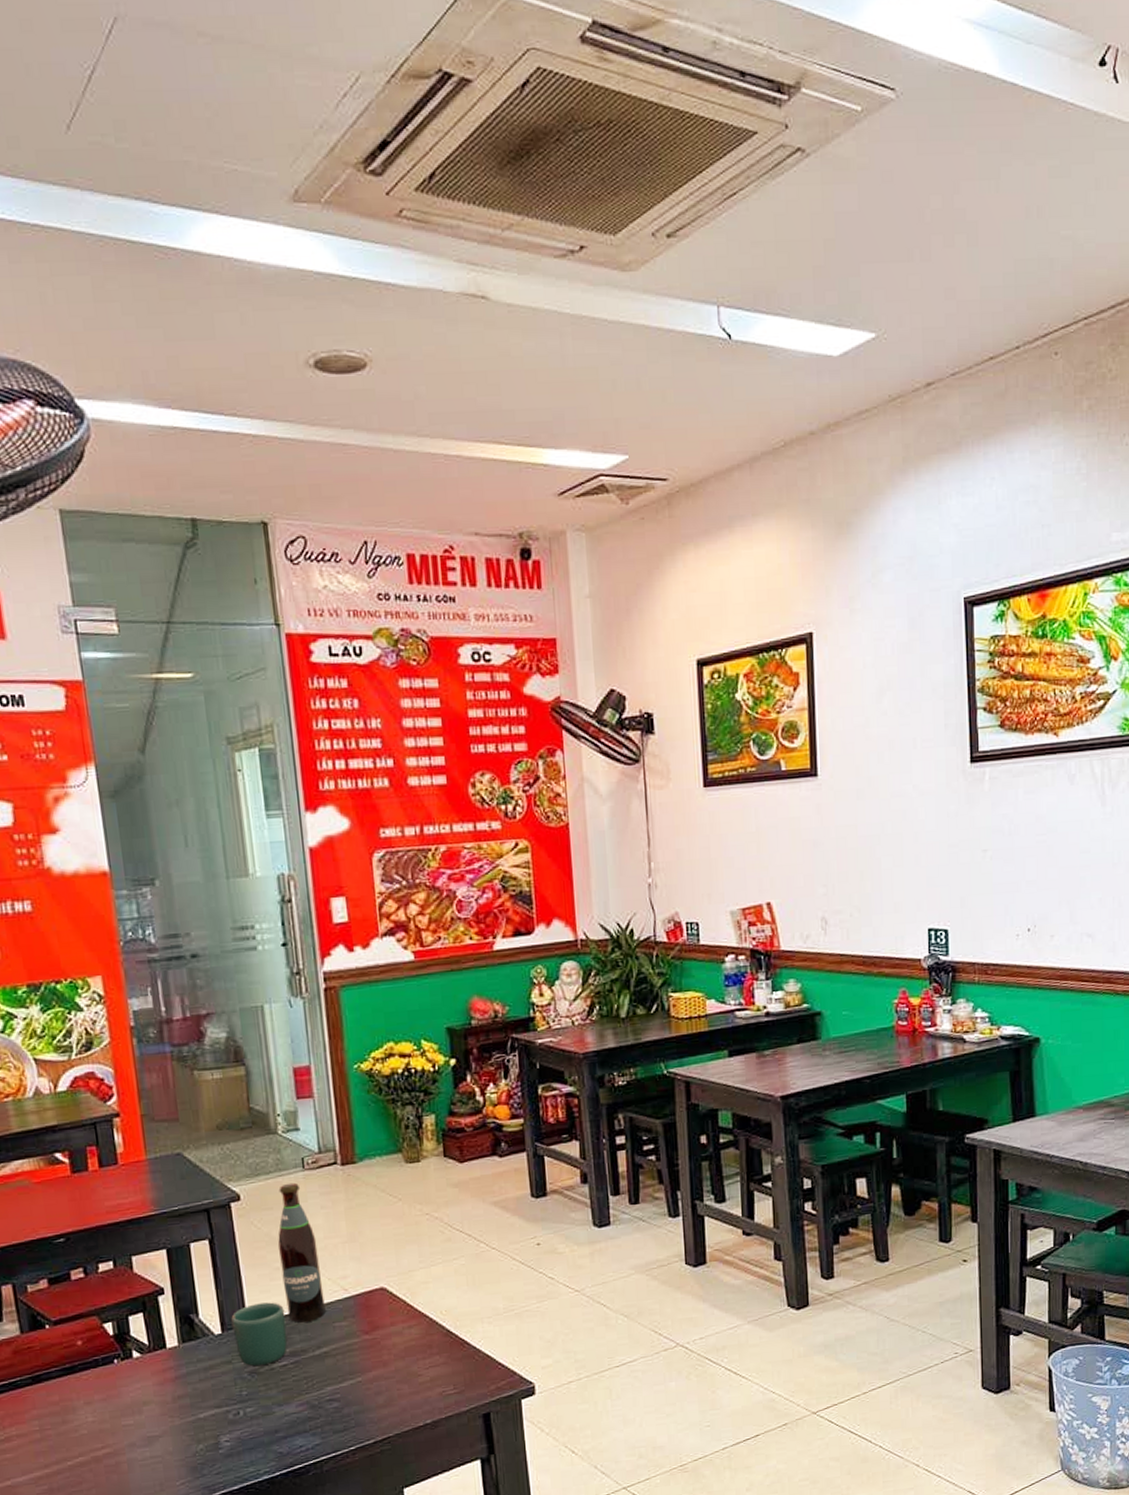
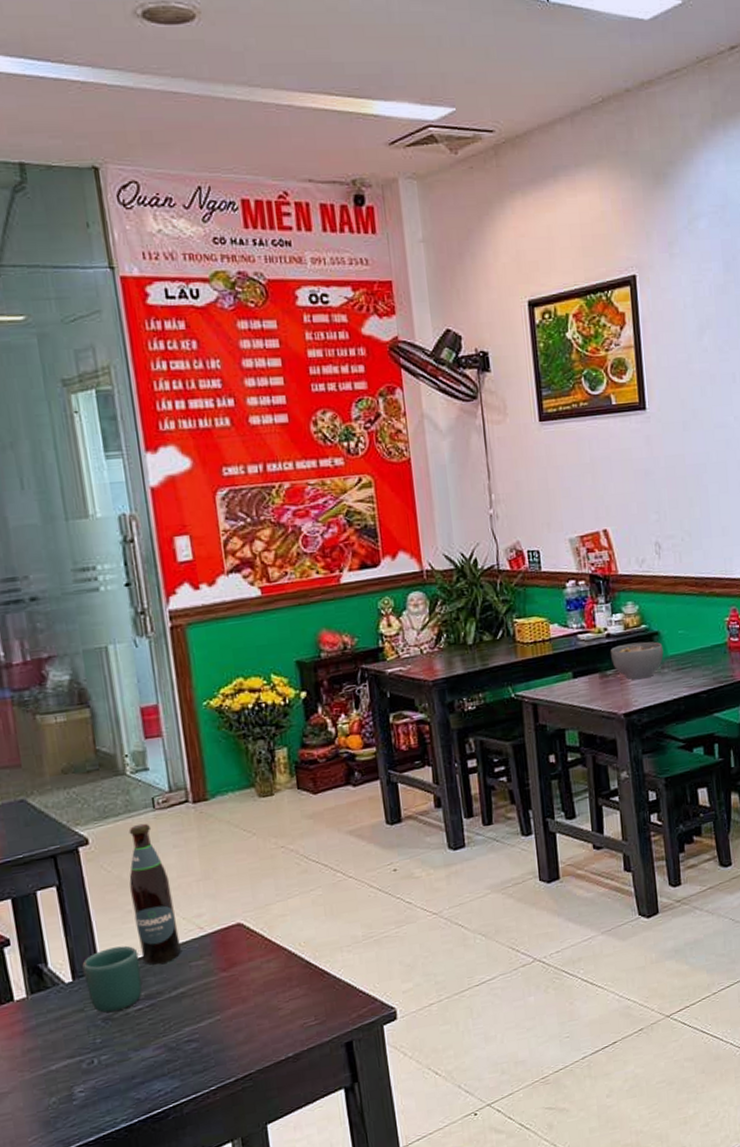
soup bowl: none [770,1021,826,1061] -> present [611,641,664,680]

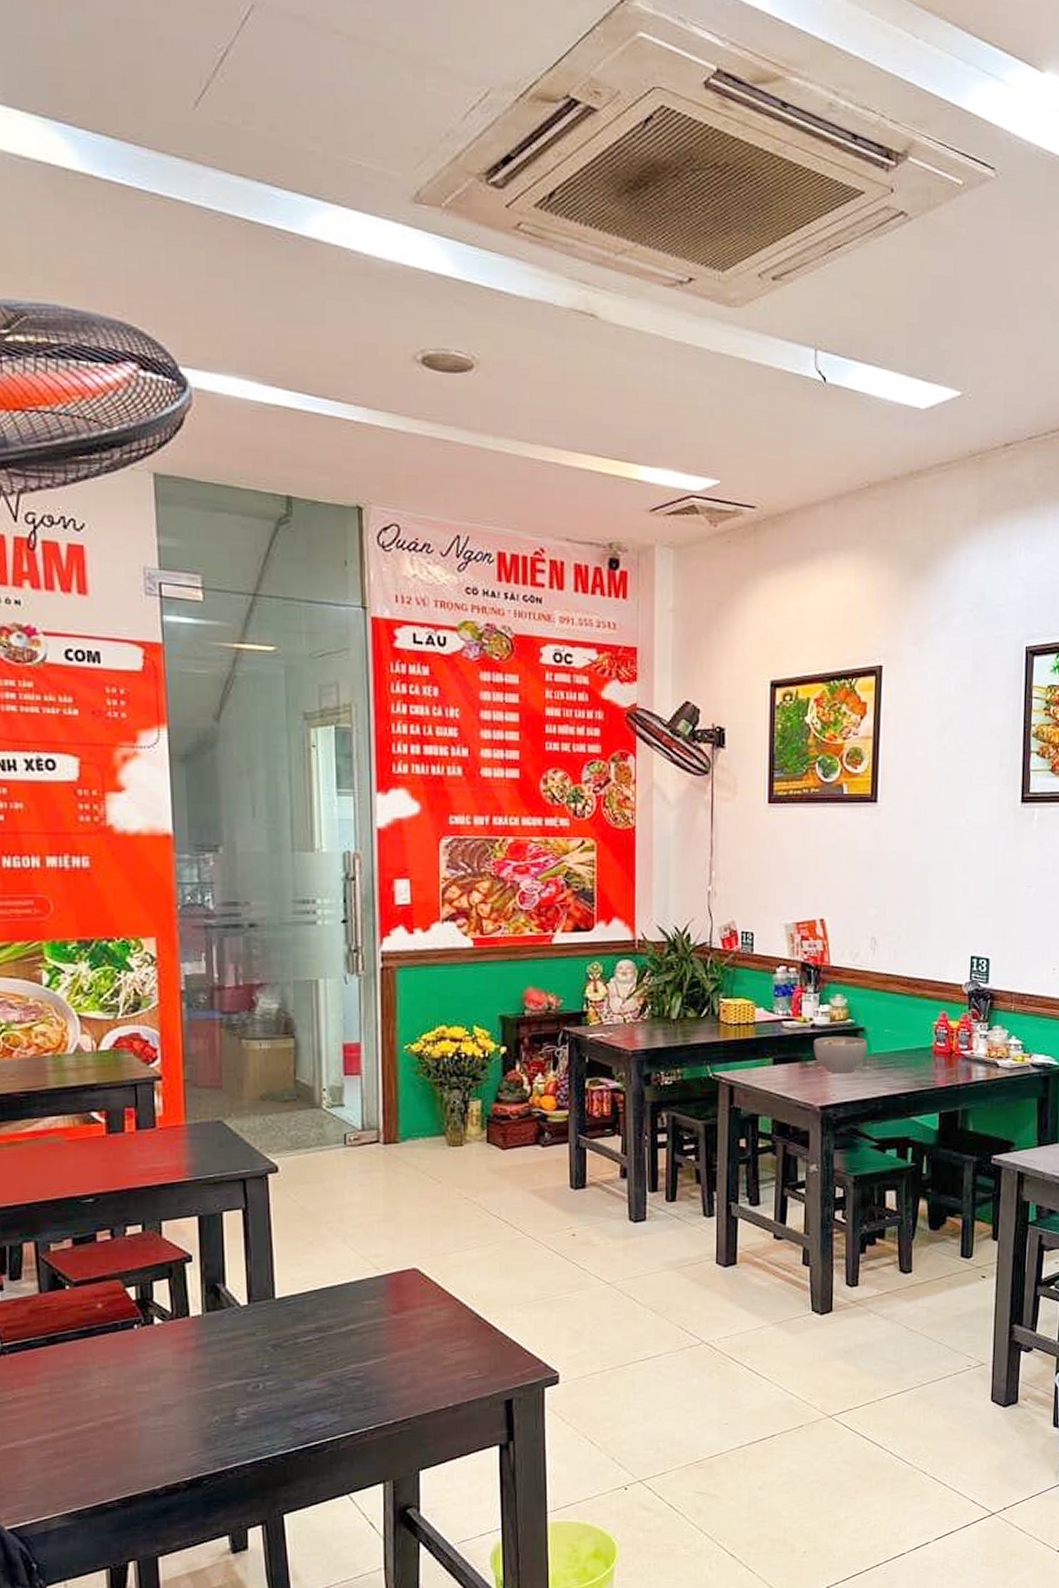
cup: present [82,945,142,1013] -> none [259,1276,315,1339]
bottle: present [129,823,181,965] -> none [313,1158,355,1299]

